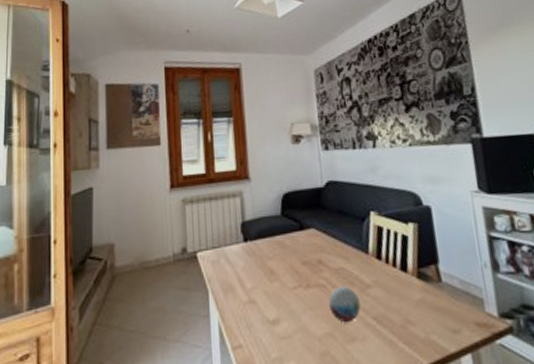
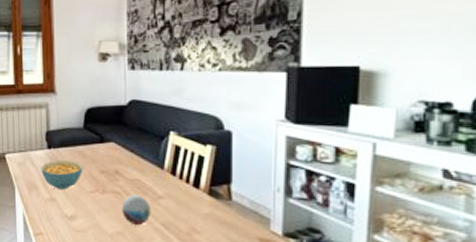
cereal bowl: none [237,252,284,289] -> present [41,159,83,190]

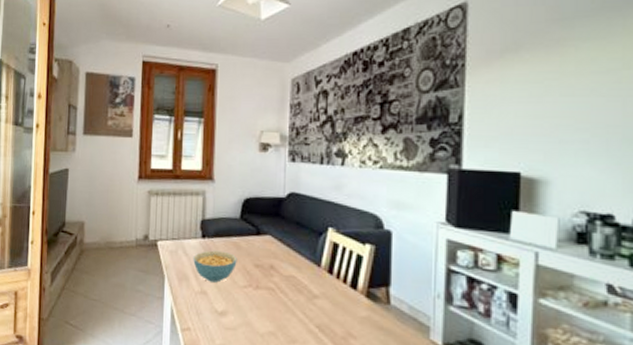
decorative orb: present [122,195,152,226] -> none [275,292,306,327]

